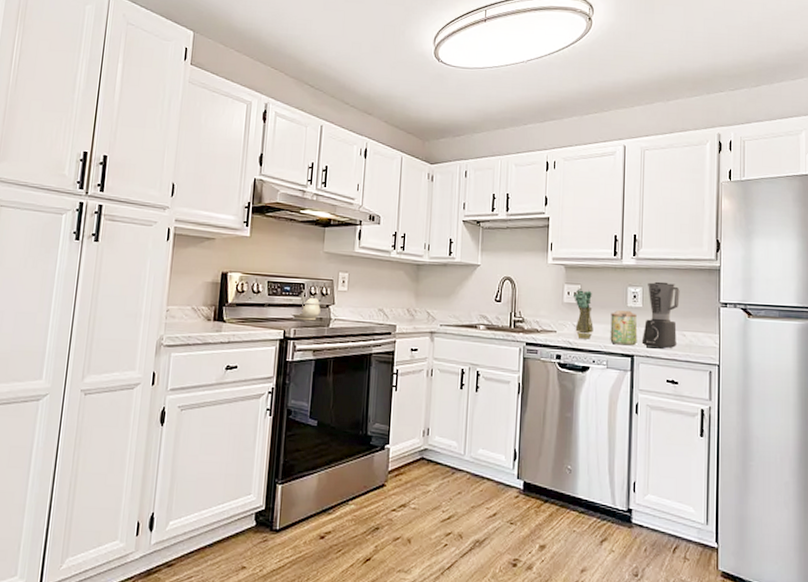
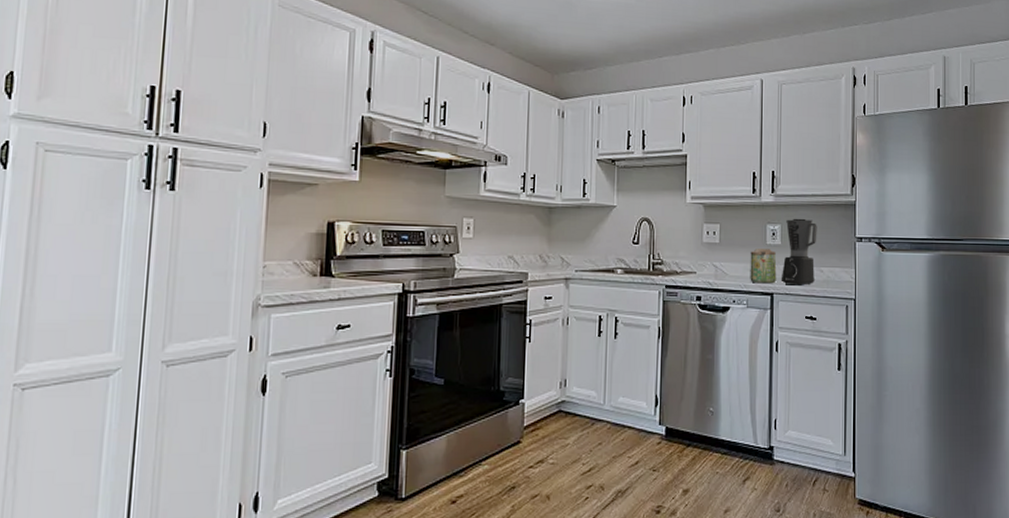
kettle: present [291,287,321,321] -> none [410,235,444,272]
vase: present [572,287,594,339] -> none [712,226,733,279]

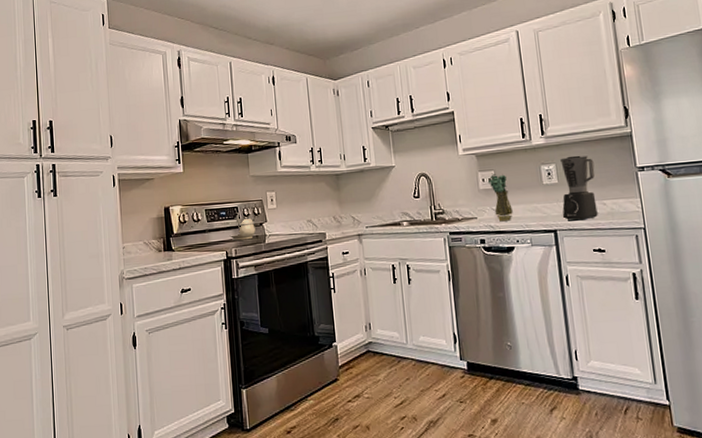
kettle: none [410,235,444,272] -> present [229,210,256,241]
vase: none [712,226,733,279] -> present [487,173,513,222]
canister: present [750,249,777,284] -> none [528,188,558,222]

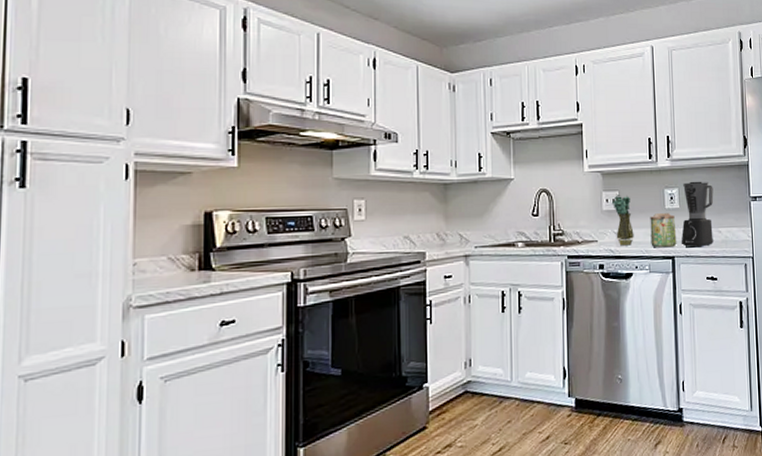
kettle: present [229,210,256,241] -> none [298,220,335,259]
canister: none [528,188,558,222] -> present [650,213,677,248]

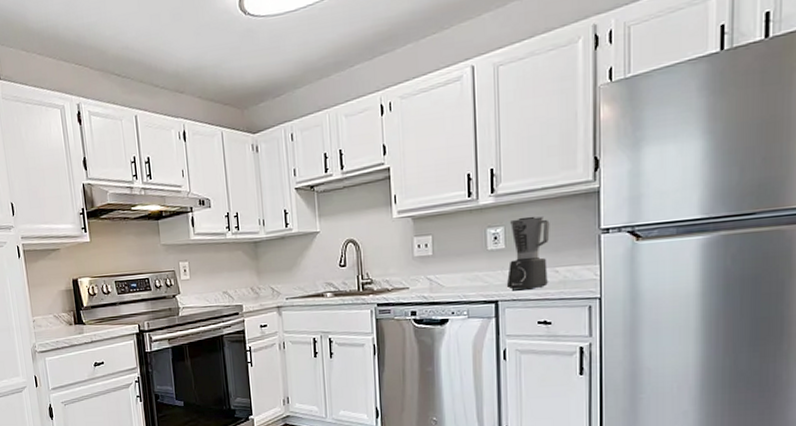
vase: present [611,193,634,246] -> none [423,238,450,292]
canister: present [650,213,677,248] -> none [469,254,501,292]

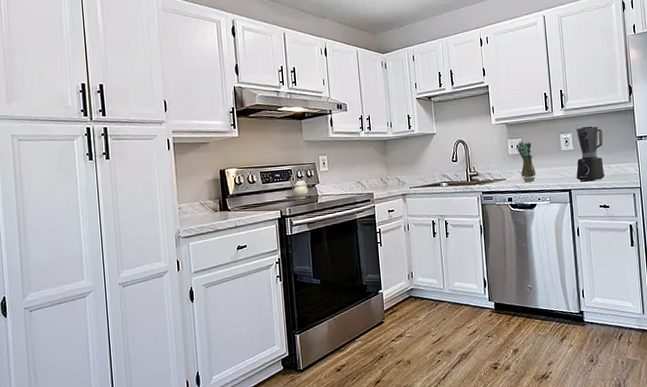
kettle: none [141,282,168,314] -> present [284,173,309,201]
vase: none [423,238,450,292] -> present [515,140,536,183]

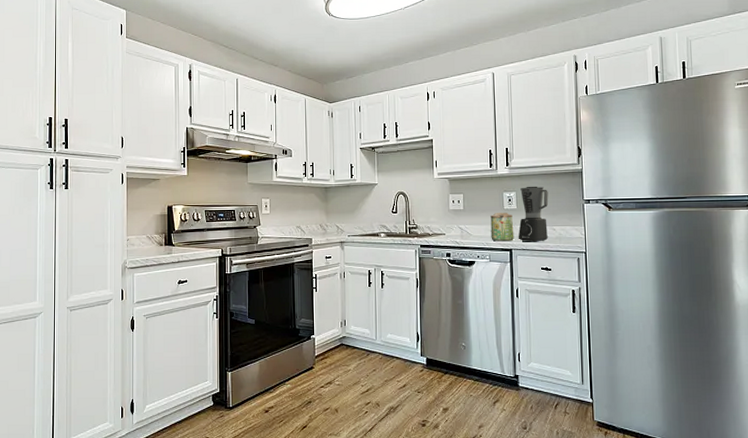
kettle: present [284,173,309,201] -> none [226,213,249,240]
vase: present [515,140,536,183] -> none [457,196,476,239]
canister: none [548,154,573,183] -> present [490,213,514,242]

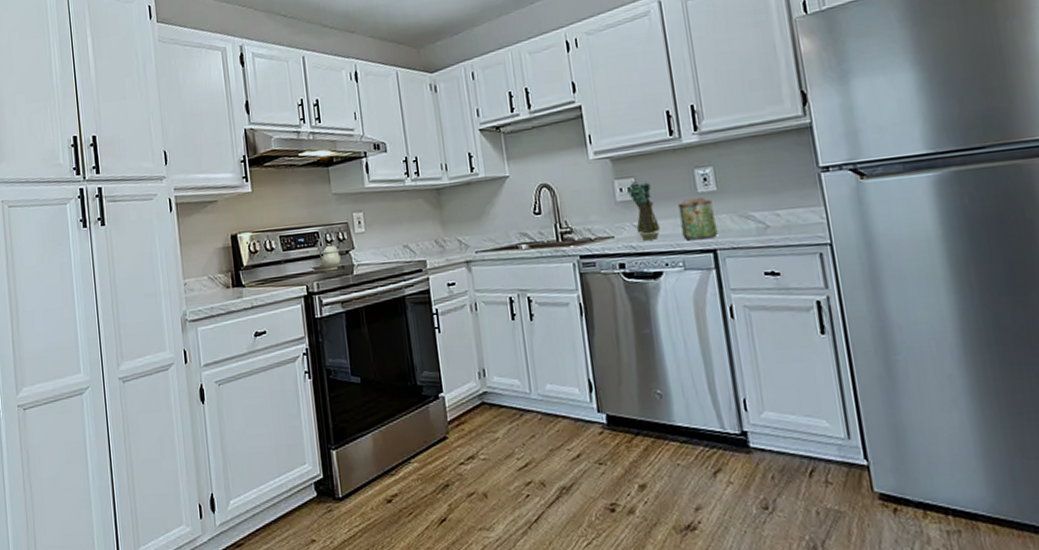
kettle: none [226,213,249,240] -> present [310,236,341,273]
vase: none [457,196,476,239] -> present [626,180,660,241]
blender: present [518,186,549,243] -> none [719,154,770,238]

